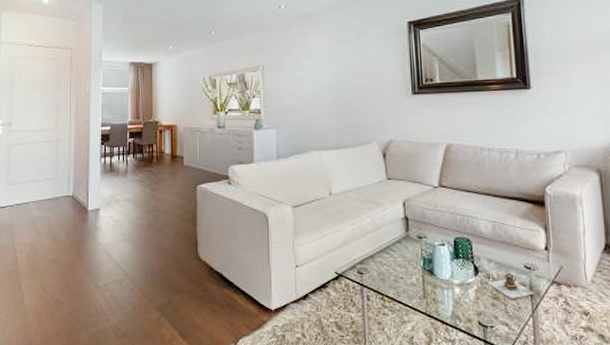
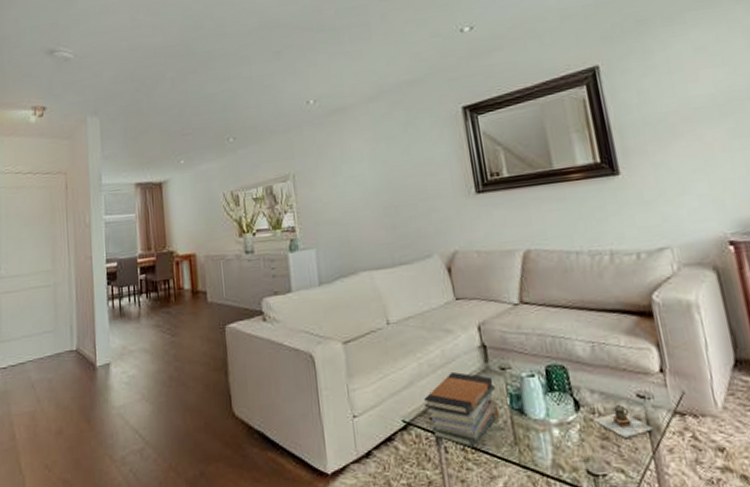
book stack: none [354,236,414,298] -> present [424,371,500,448]

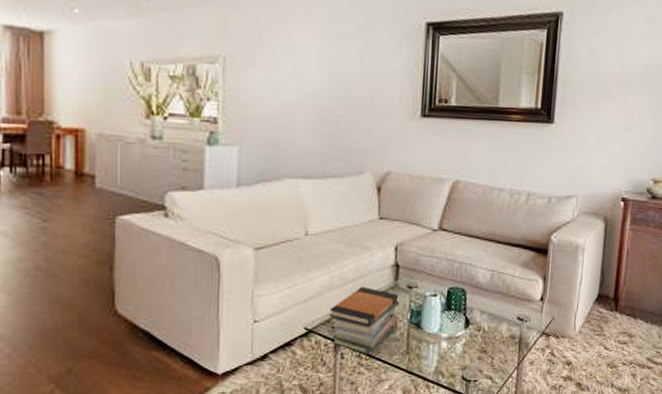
teapot: present [593,404,653,438] -> none [478,324,523,352]

